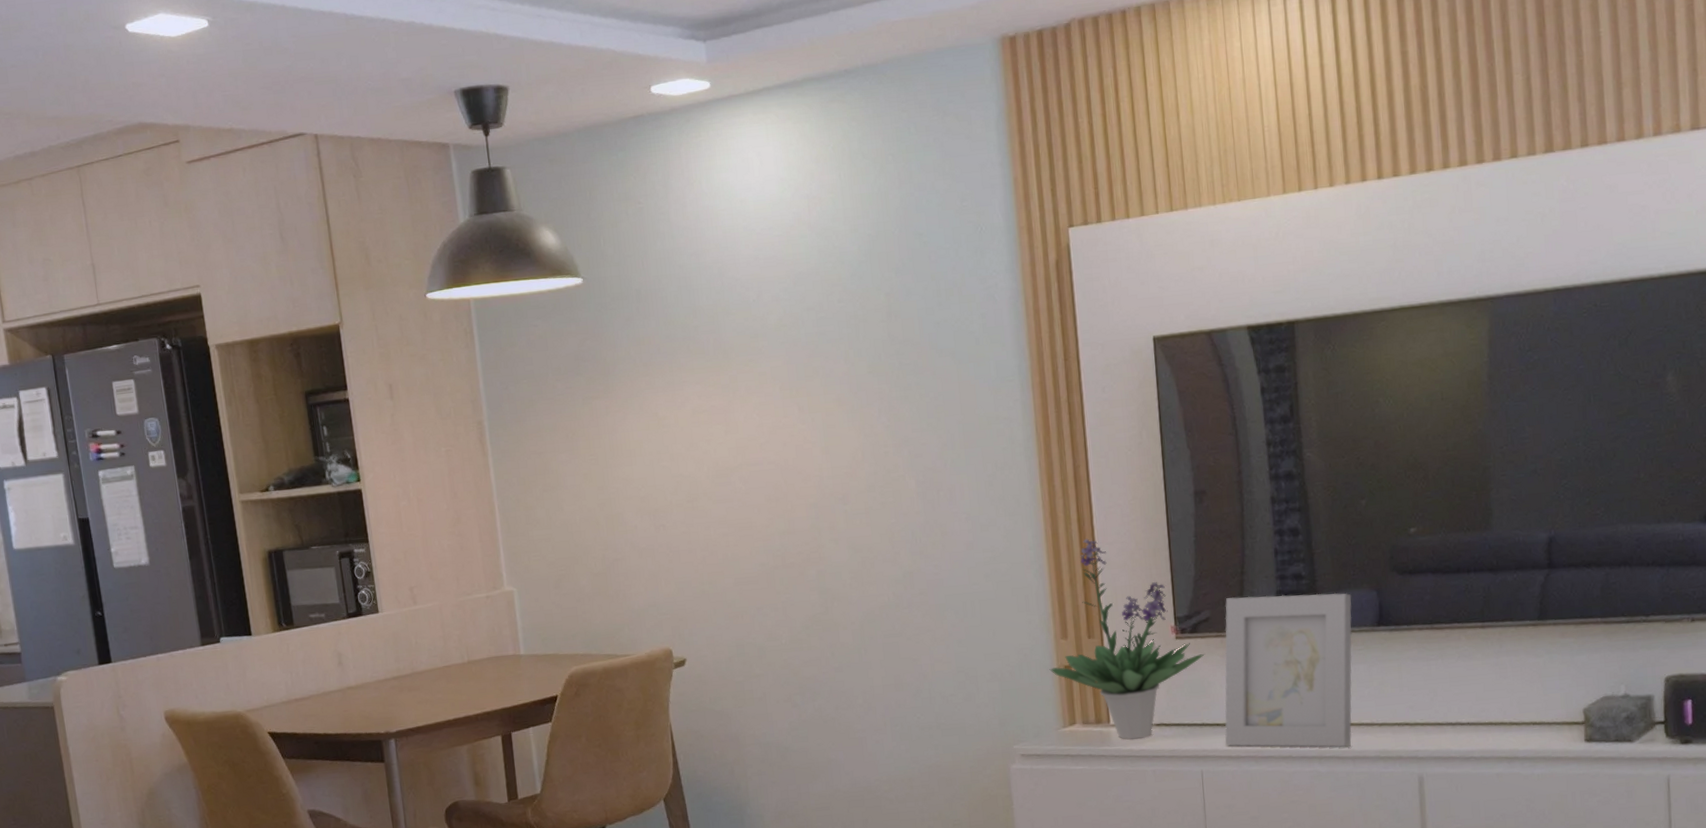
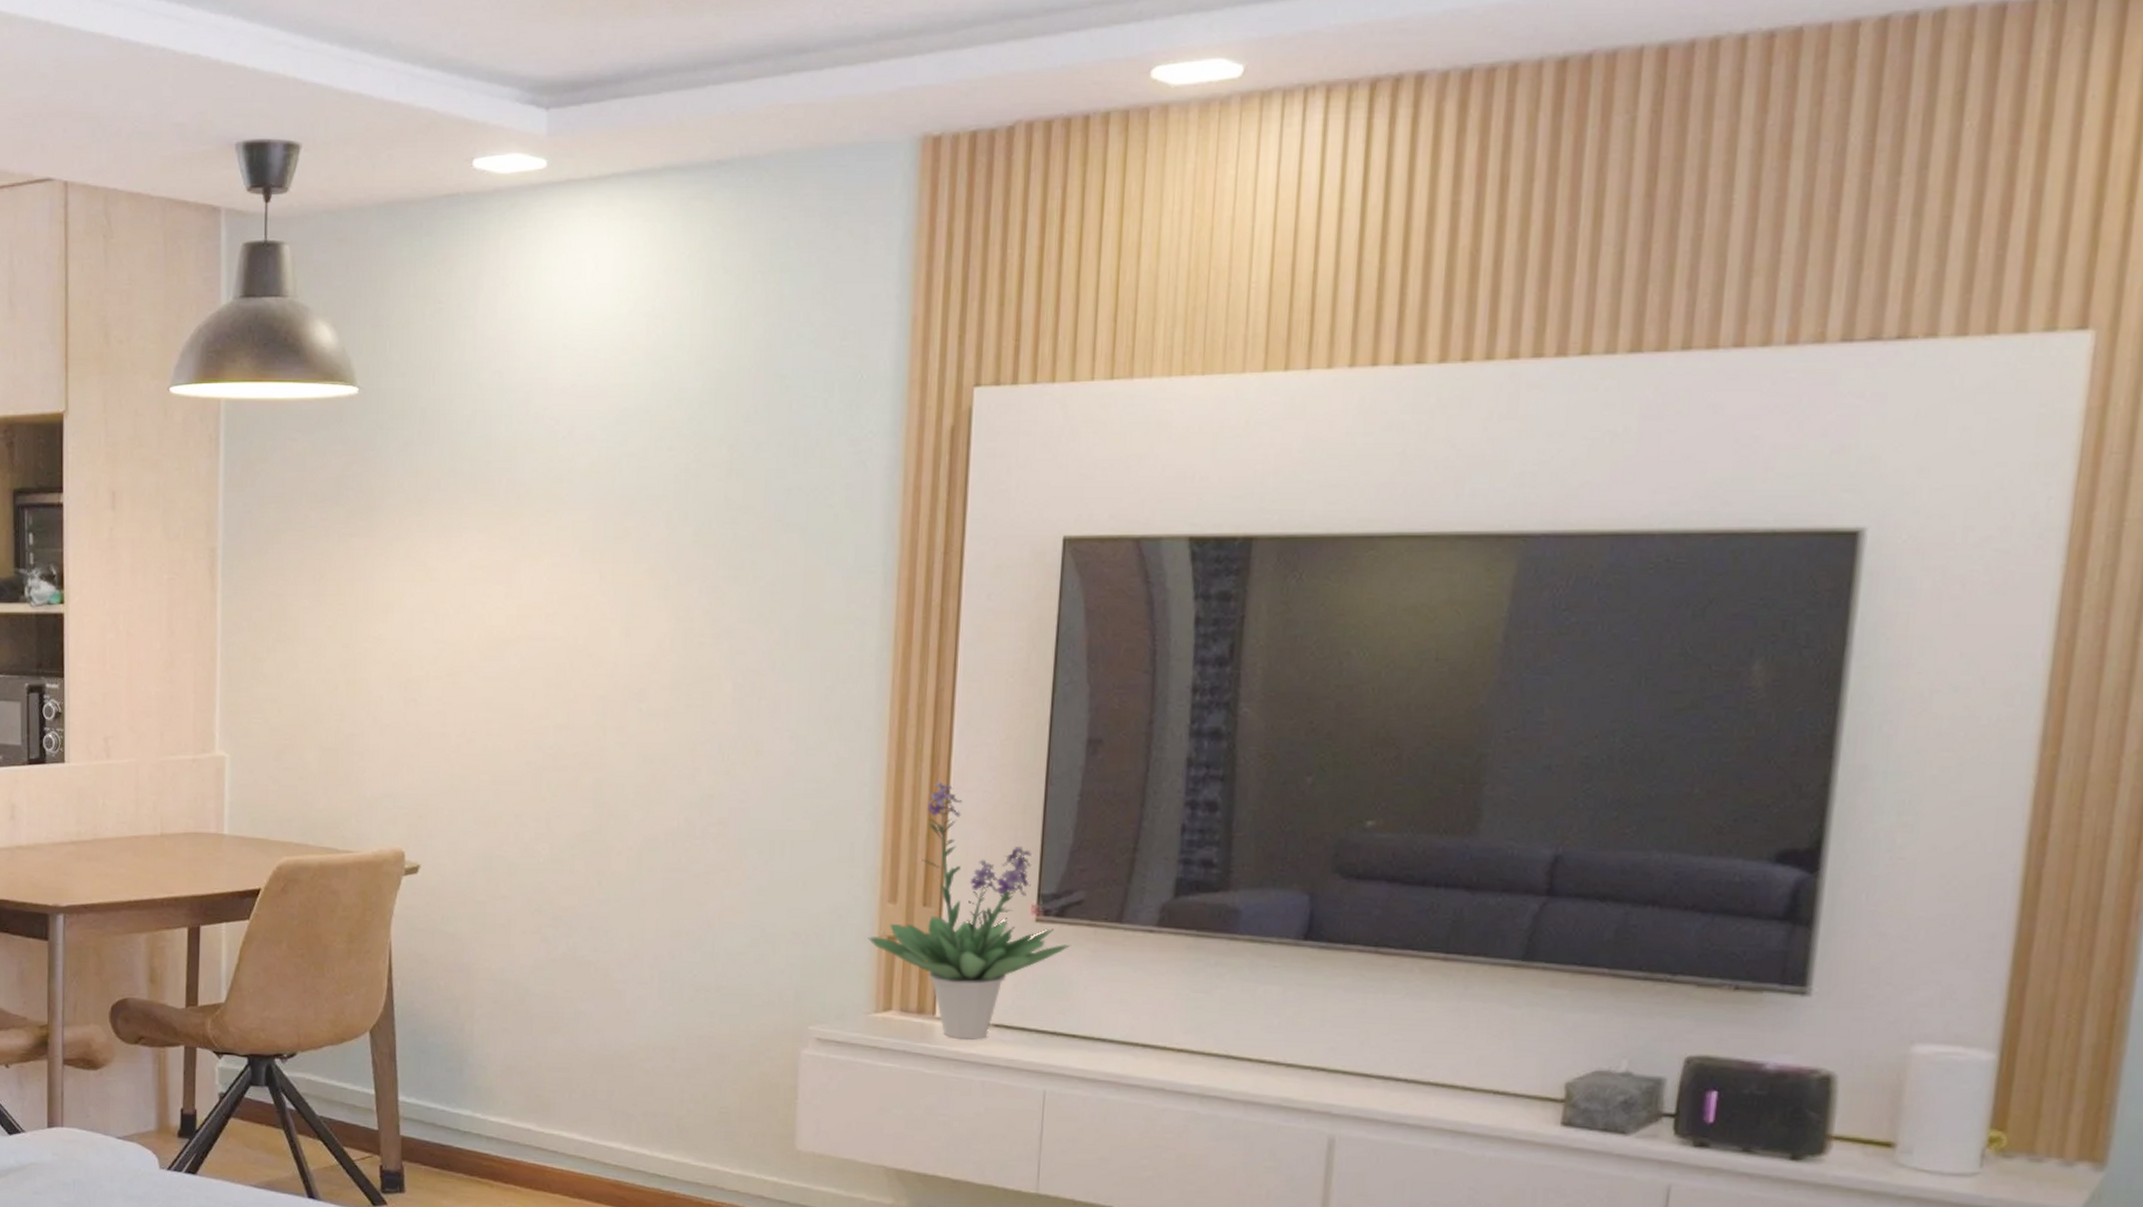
picture frame: present [1224,592,1352,748] -> none [1079,879,1275,1089]

